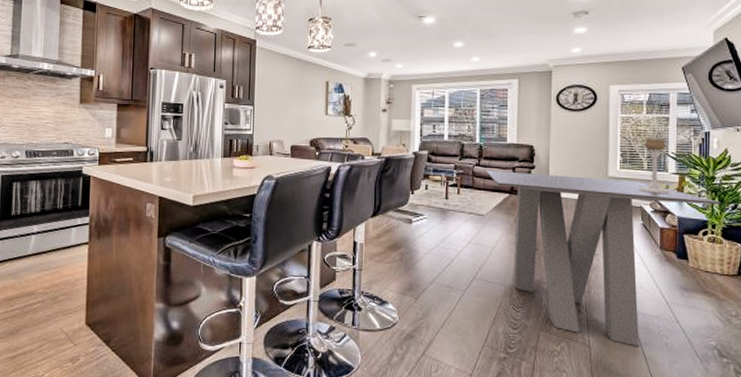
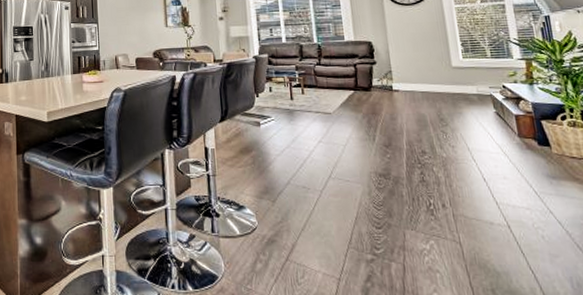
dining table: present [485,170,721,347] -> none [326,68,575,242]
candle holder: present [638,139,671,195] -> none [483,26,520,81]

